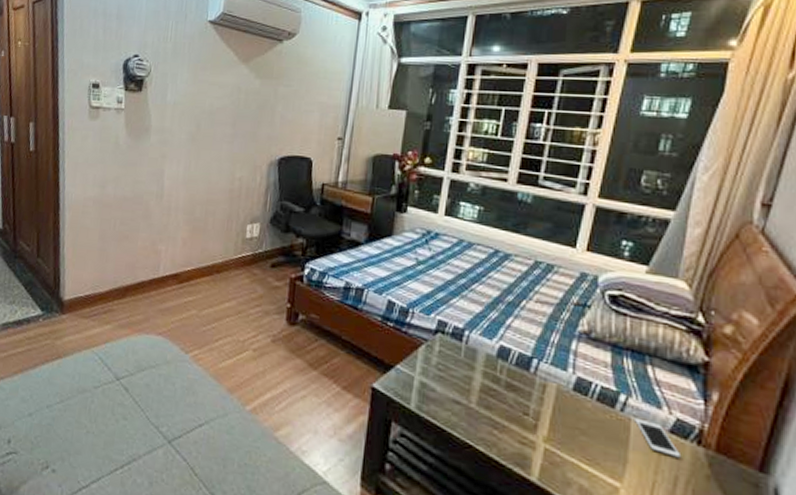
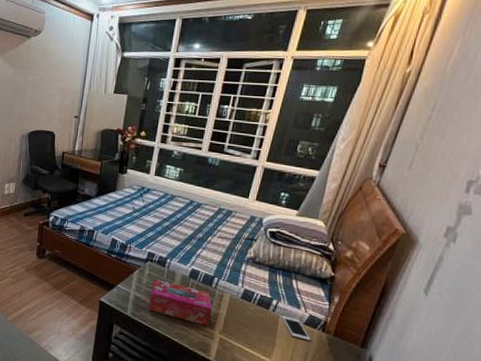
tissue box: none [440,358,532,430] -> present [149,279,213,326]

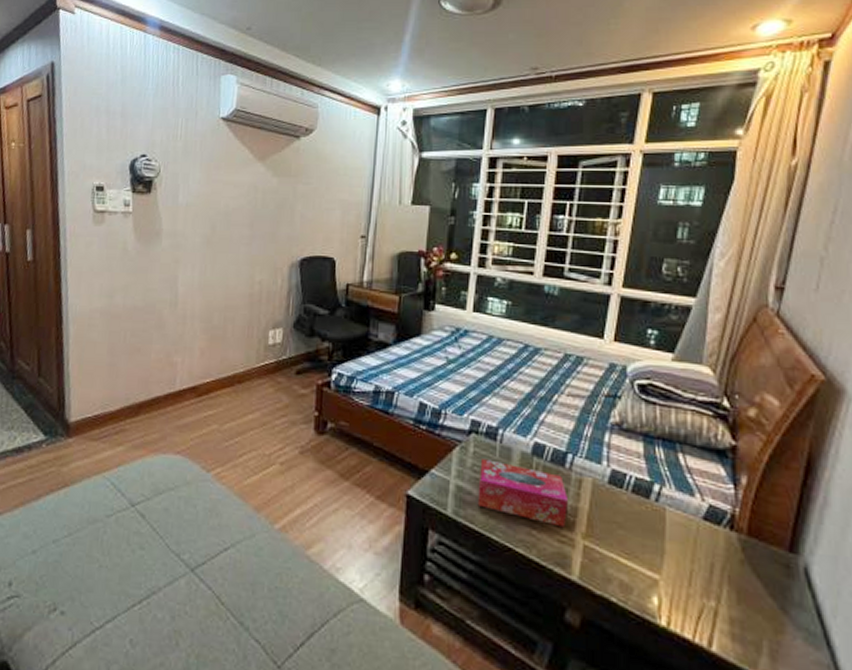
cell phone: present [282,315,311,341] -> none [670,507,716,545]

